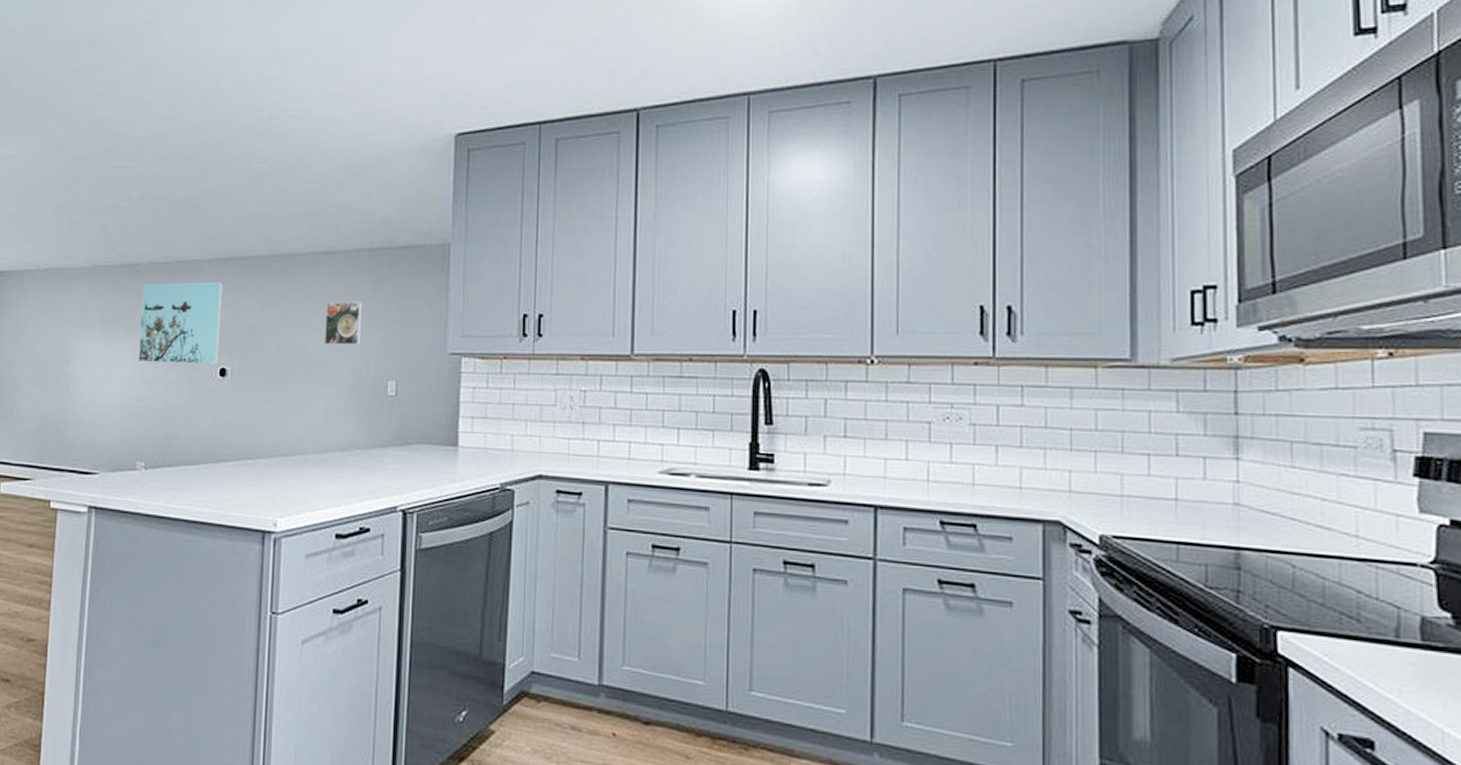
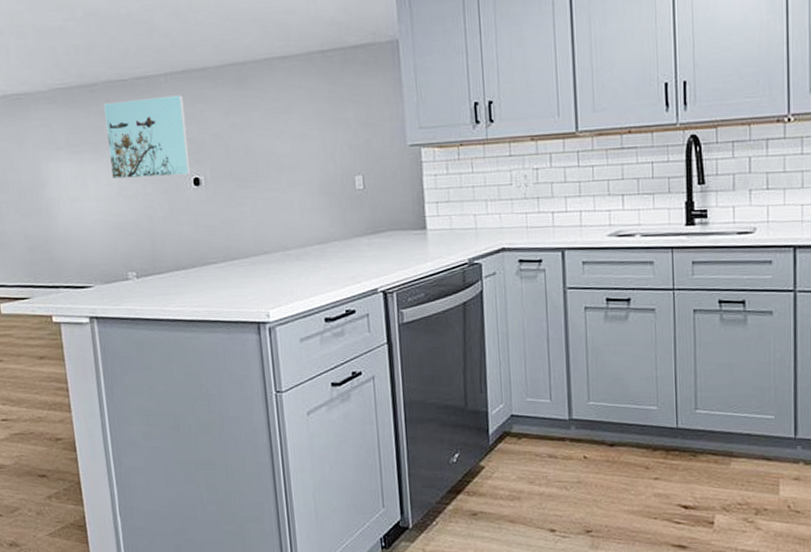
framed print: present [324,301,363,346] -> none [286,103,325,147]

